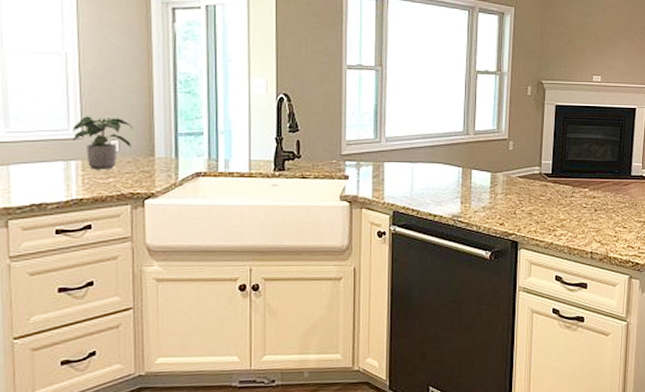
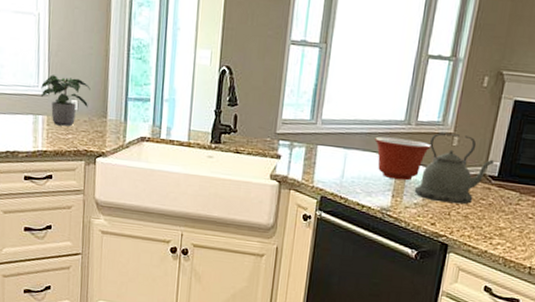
mixing bowl: none [438,148,490,187] -> present [375,136,431,181]
kettle: none [481,139,547,203] -> present [415,133,494,205]

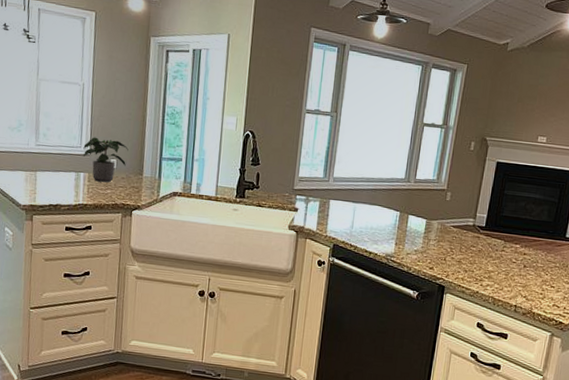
mixing bowl: present [375,136,431,181] -> none [379,192,428,231]
kettle: present [415,133,494,205] -> none [415,189,482,251]

